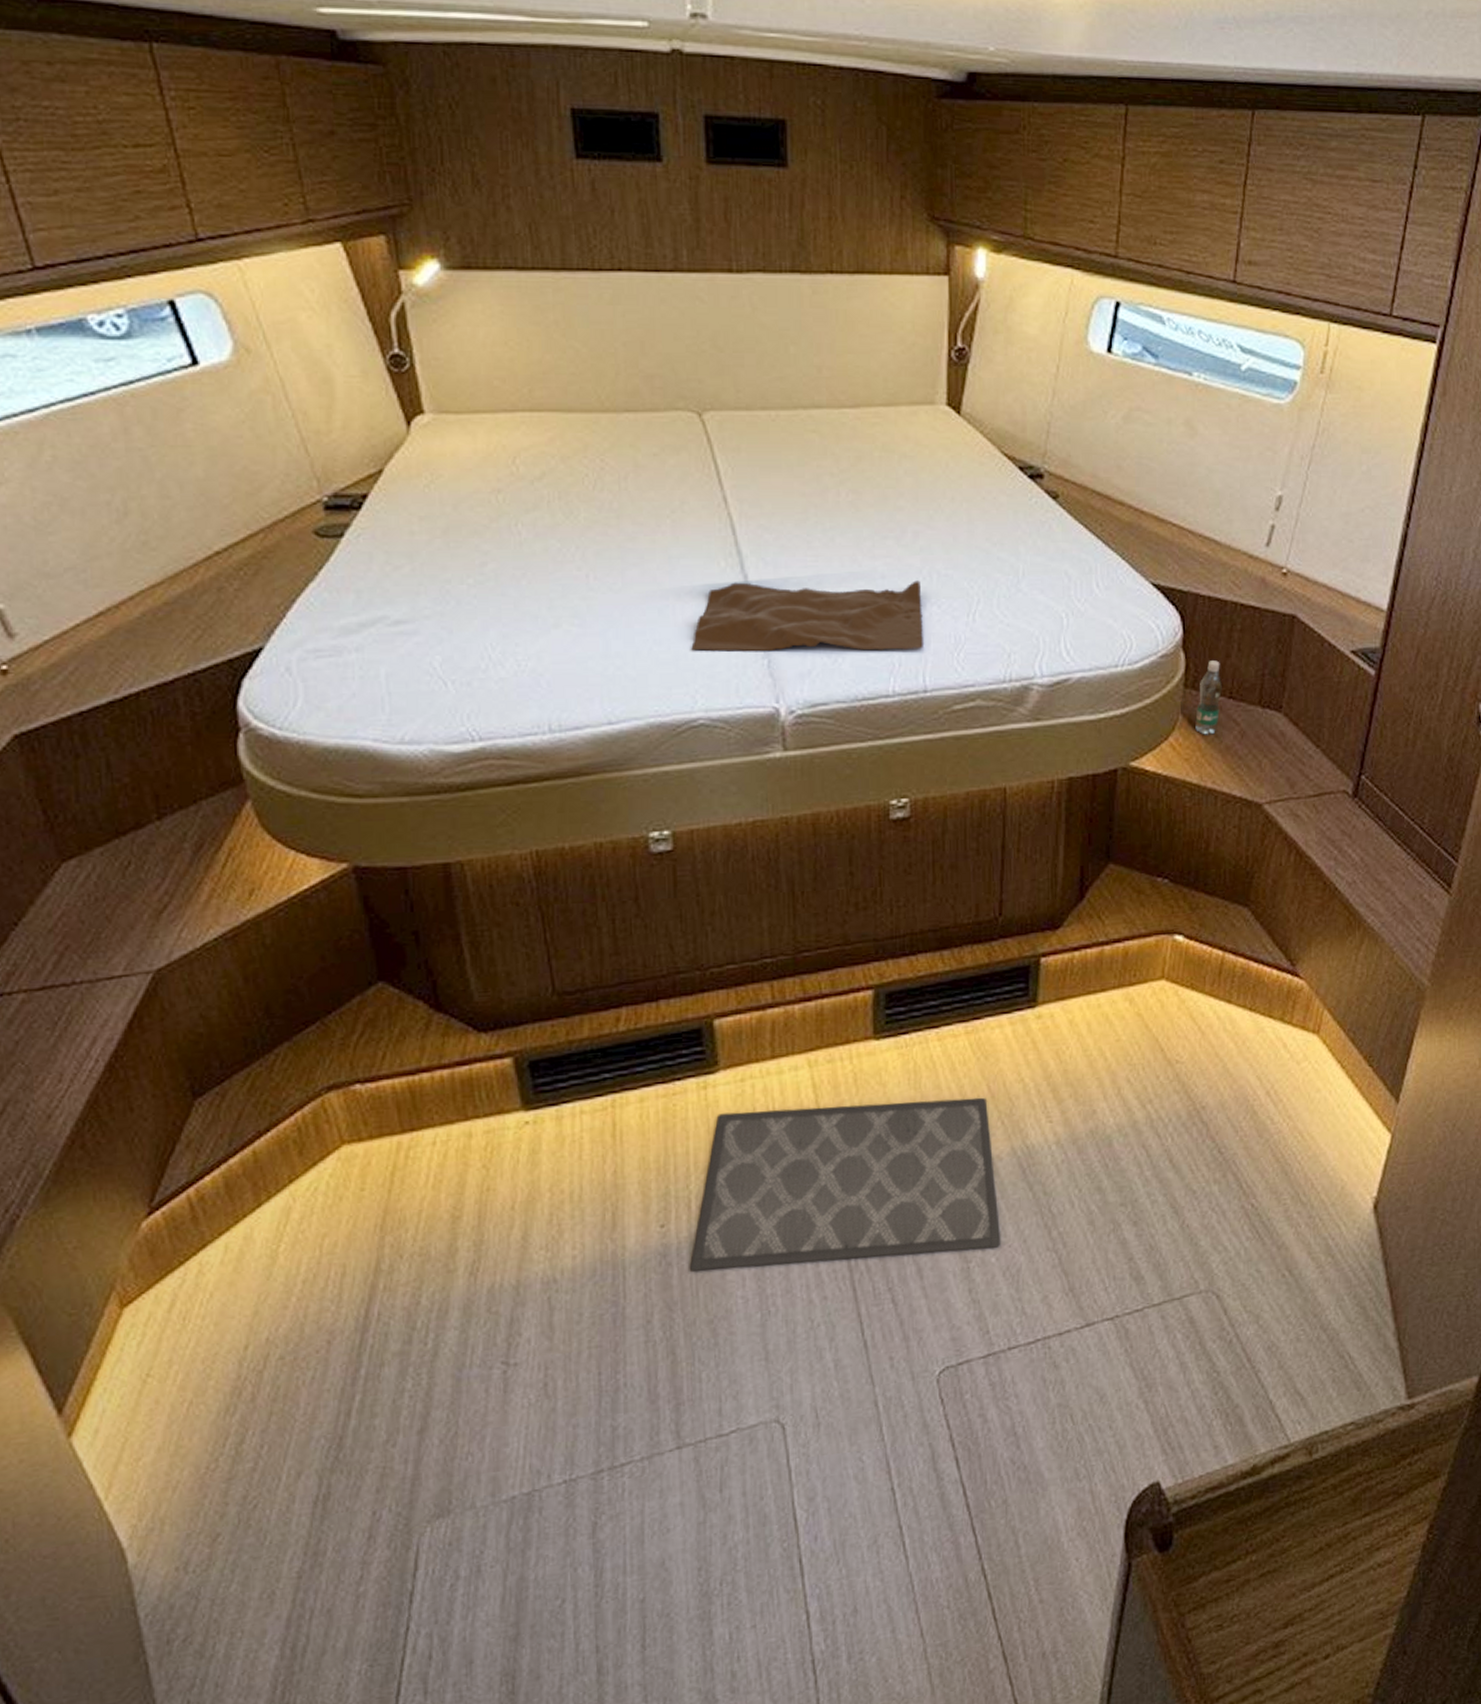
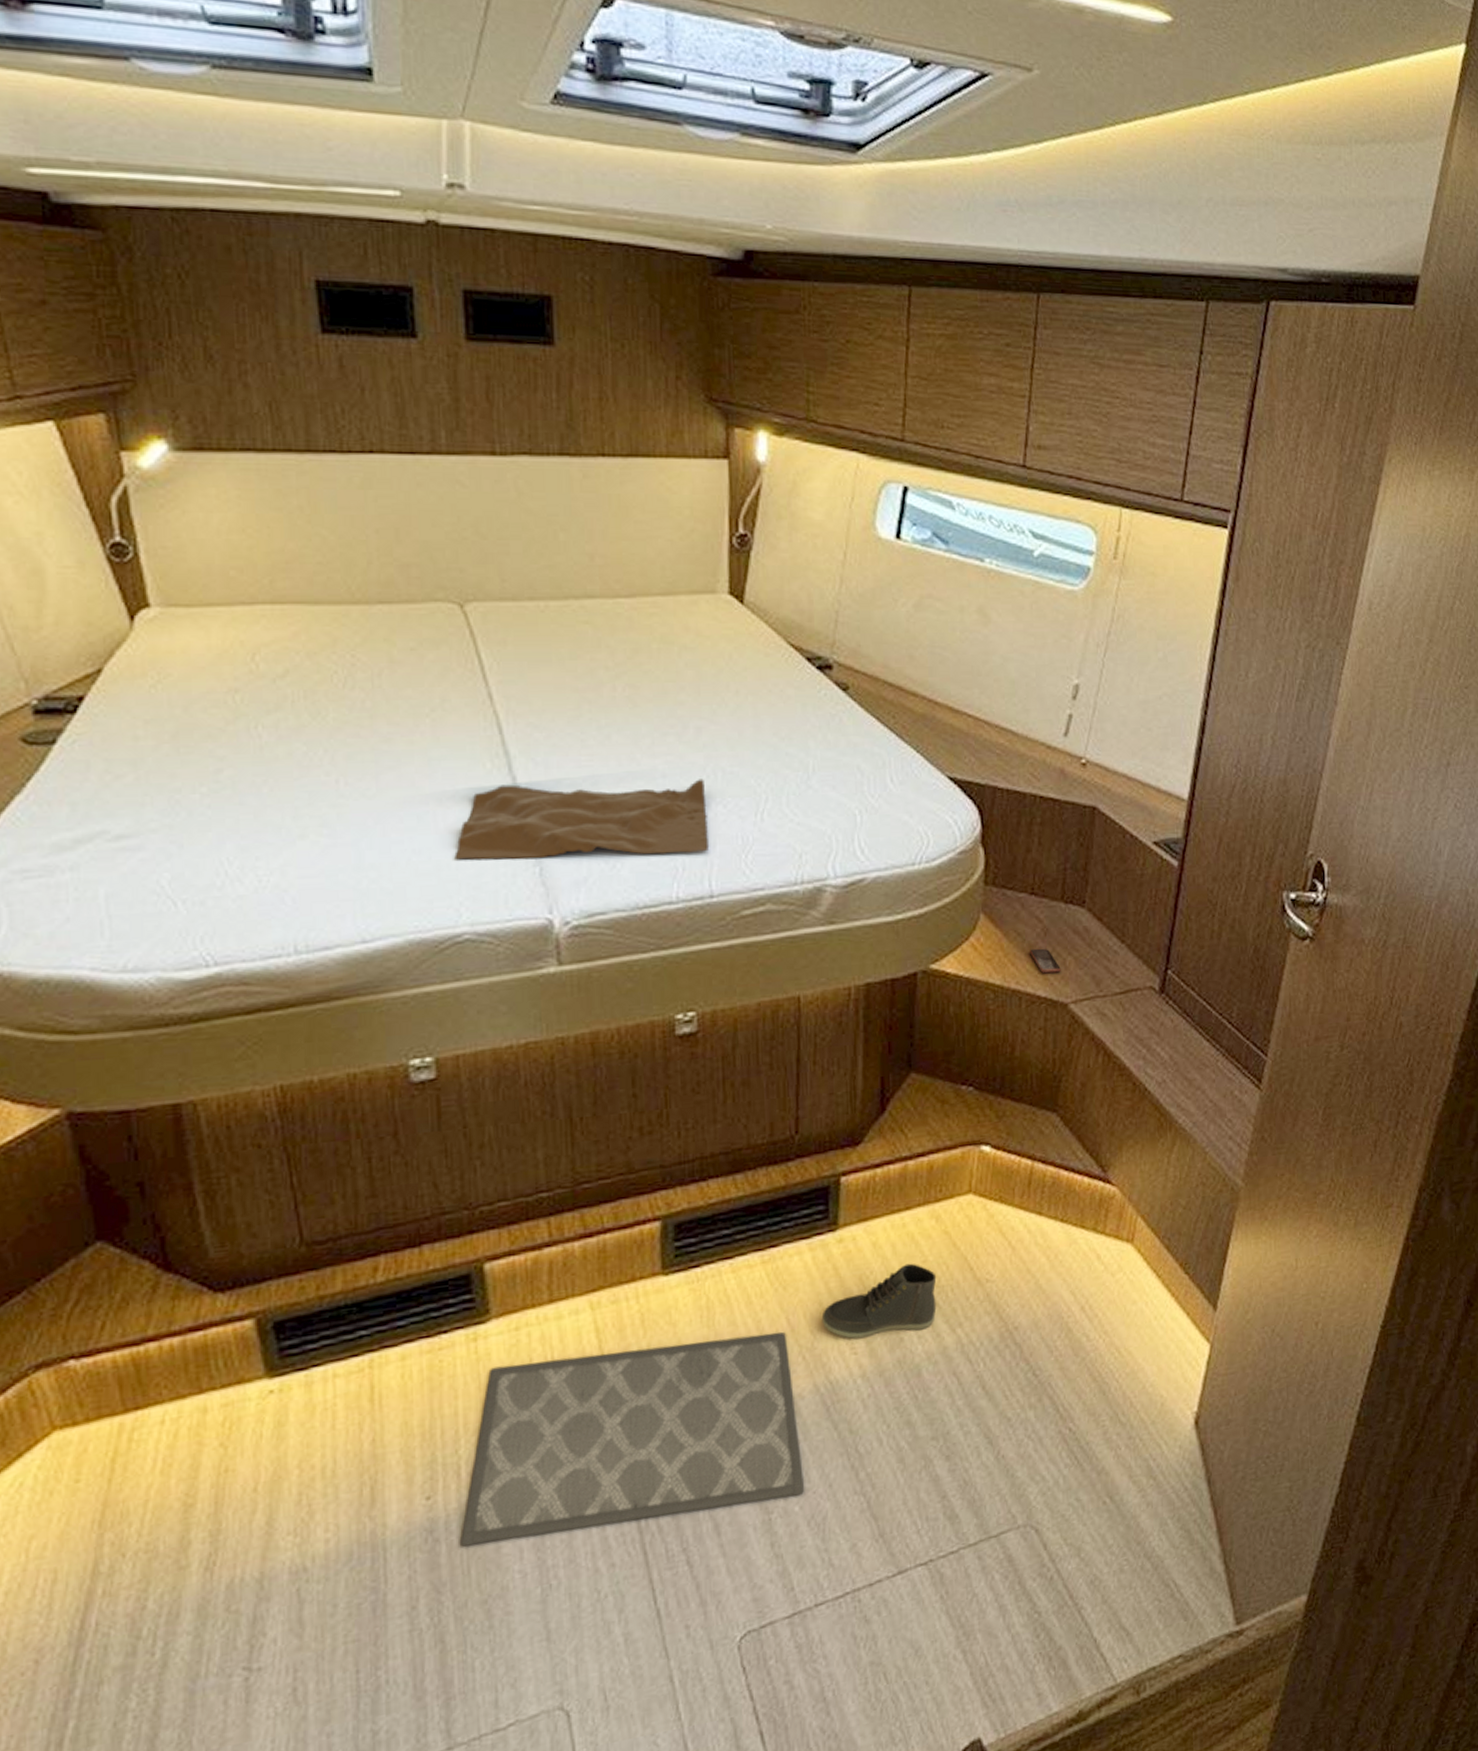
sneaker: none [1020,1041,1129,1109] -> present [821,1263,937,1339]
bottle: present [1195,660,1223,735] -> none [996,855,1024,934]
wallet: none [1225,750,1256,775] -> present [1029,948,1061,974]

